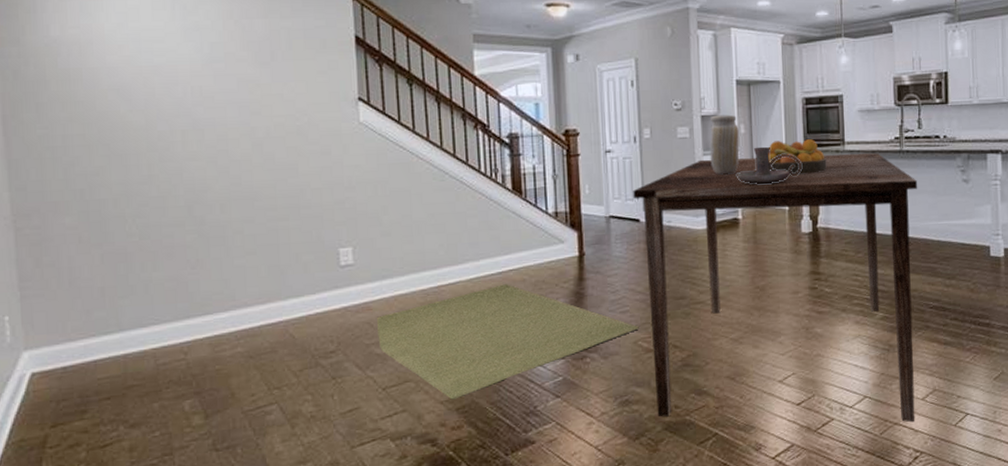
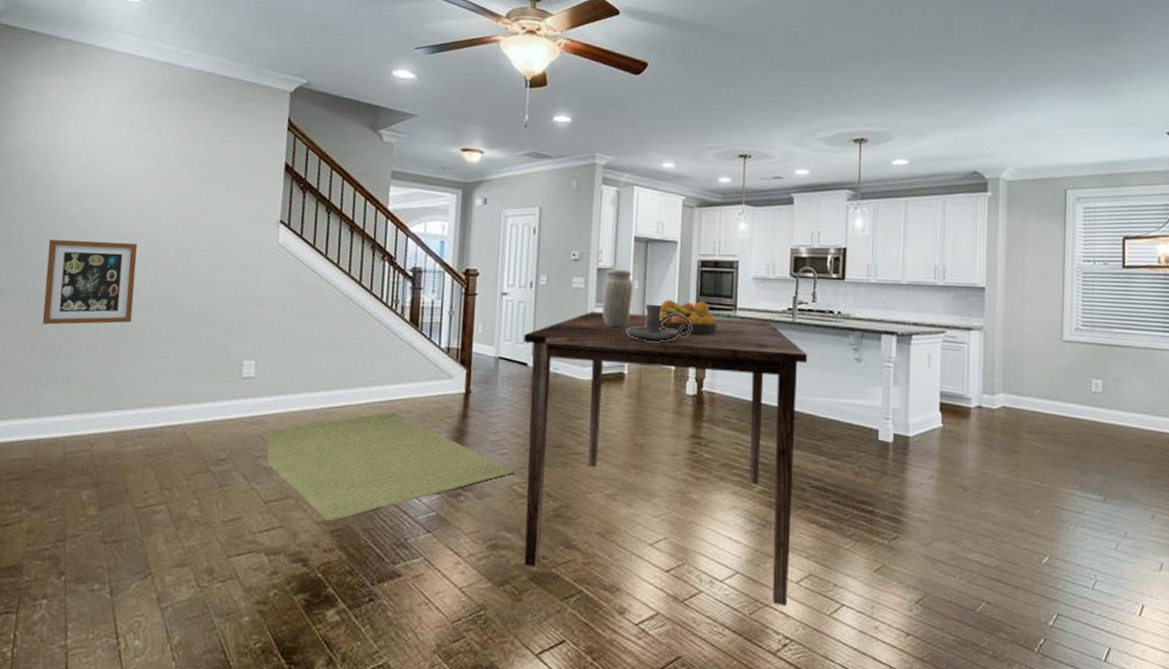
wall art: none [99,137,209,234] -> present [42,240,137,325]

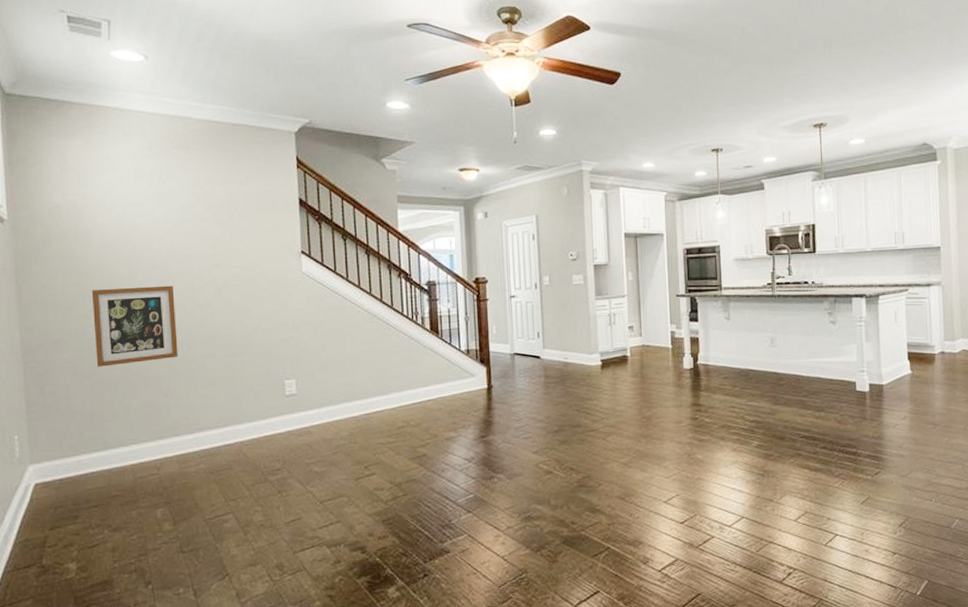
rug: present [266,412,516,522] -> none [315,412,540,513]
dining table: present [523,311,808,607] -> none [534,297,789,542]
vase: present [602,269,634,328] -> none [601,264,628,317]
candle holder: present [627,304,692,341] -> none [625,292,683,325]
fruit bowl: present [658,300,717,336] -> none [653,285,706,316]

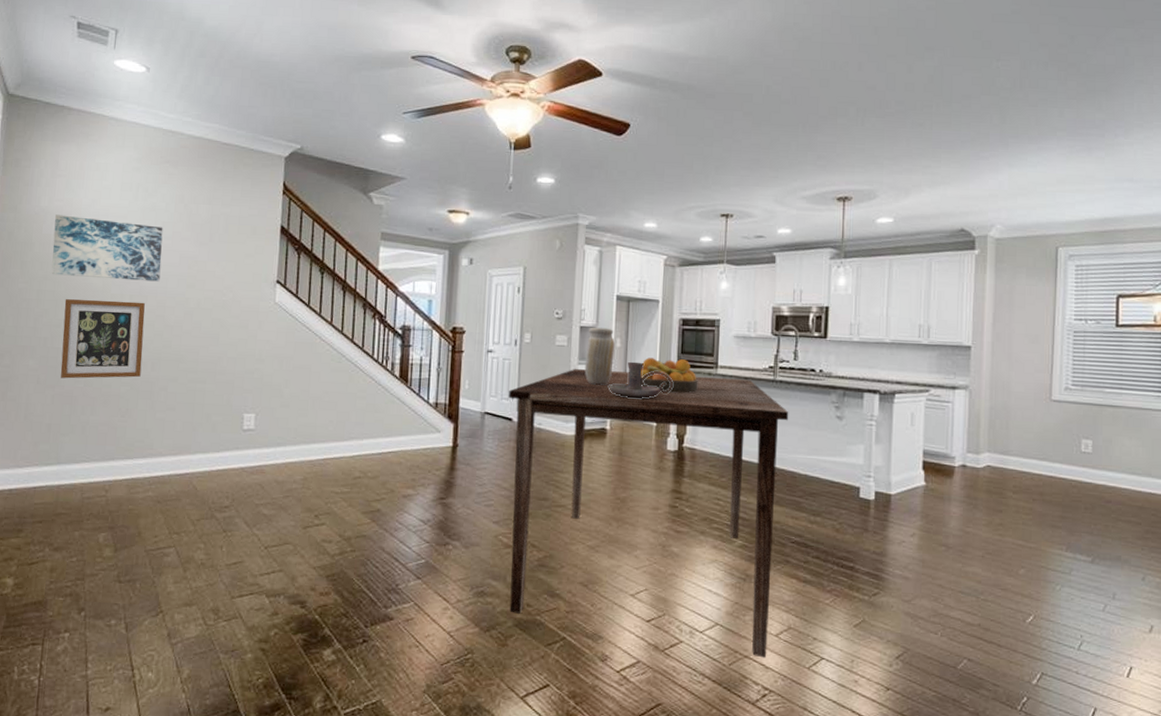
wall art: none [71,208,185,268] -> present [51,214,163,282]
dining table: none [534,297,789,542] -> present [508,368,789,658]
vase: none [601,264,628,317] -> present [584,327,616,385]
candle holder: none [625,292,683,325] -> present [609,361,673,398]
fruit bowl: none [653,285,706,316] -> present [640,357,698,393]

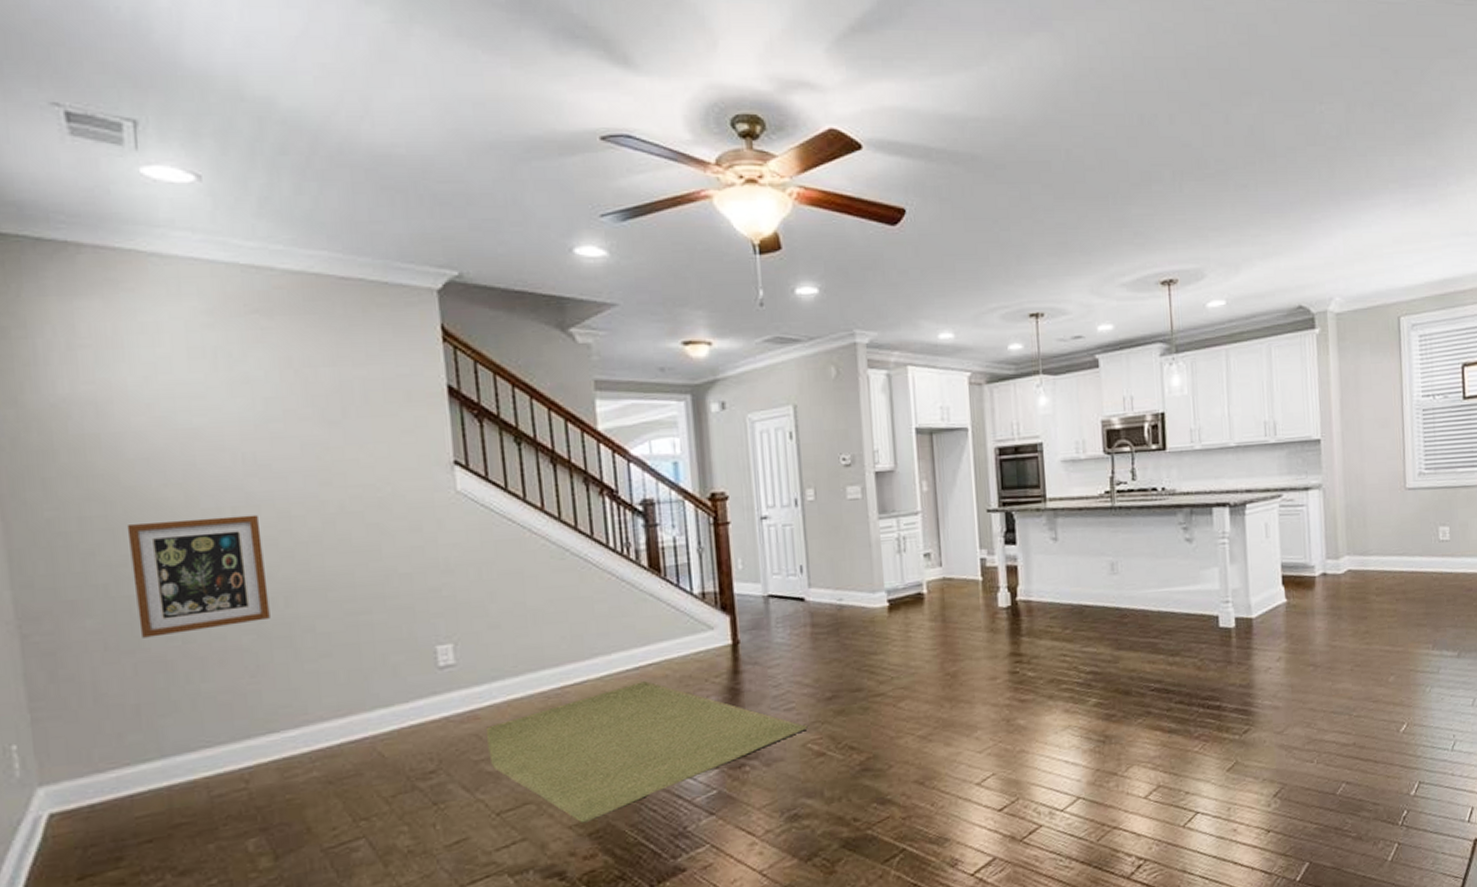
wall art: present [51,214,163,282] -> none [86,403,275,493]
rug: none [266,464,501,567] -> present [485,681,808,823]
dining table: present [508,368,789,658] -> none [795,510,1138,833]
vase: present [584,327,616,385] -> none [886,469,923,542]
candle holder: present [609,361,673,398] -> none [920,506,997,552]
fruit bowl: present [640,357,698,393] -> none [956,496,1026,538]

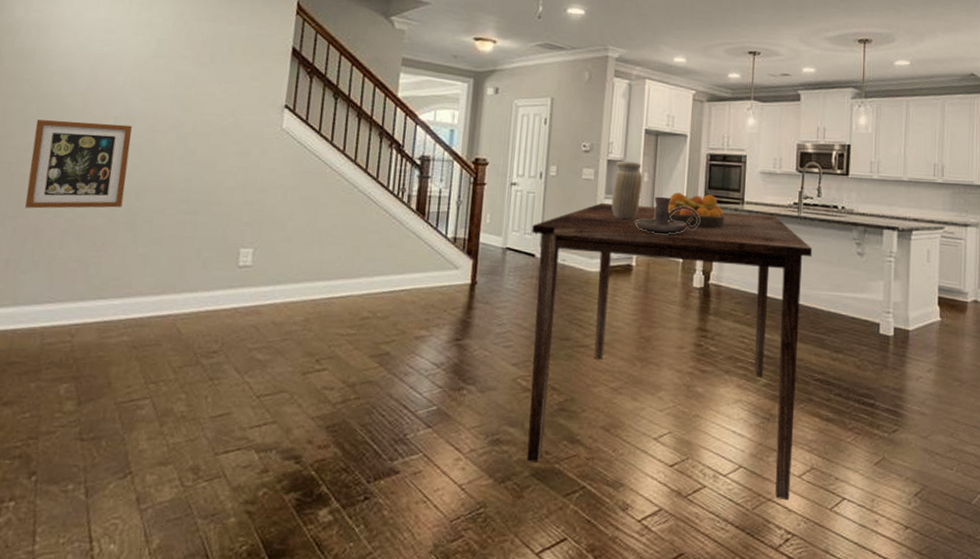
rug: present [485,681,808,823] -> none [261,303,520,417]
dining table: none [795,510,1138,833] -> present [526,202,813,501]
vase: none [886,469,923,542] -> present [611,161,643,220]
candle holder: none [920,506,997,552] -> present [635,196,700,234]
fruit bowl: none [956,496,1026,538] -> present [667,192,725,229]

